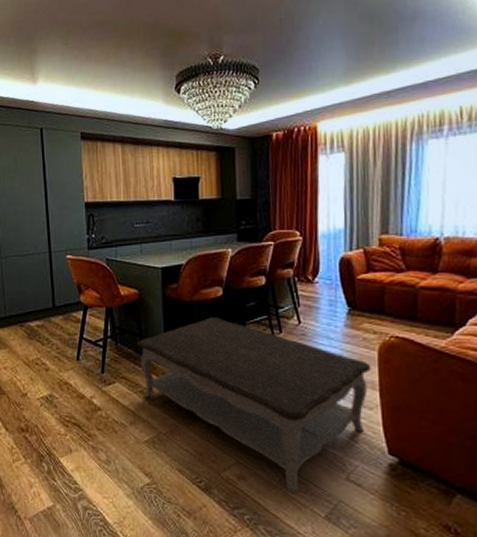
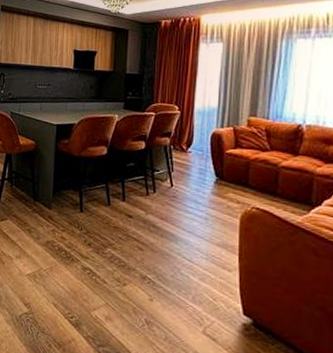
coffee table: present [136,317,371,494] -> none [29,172,233,340]

